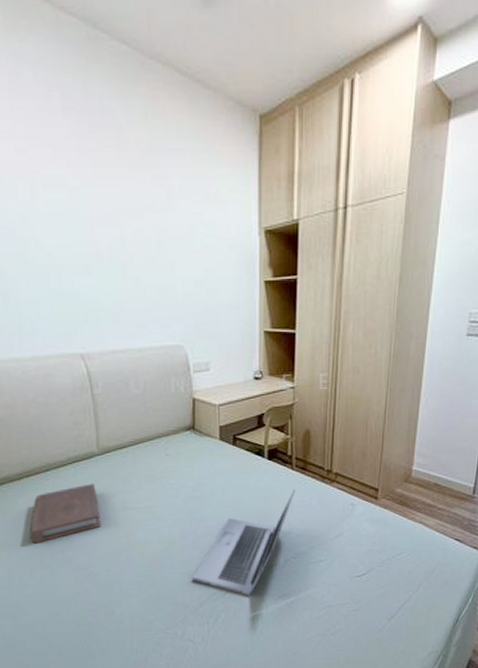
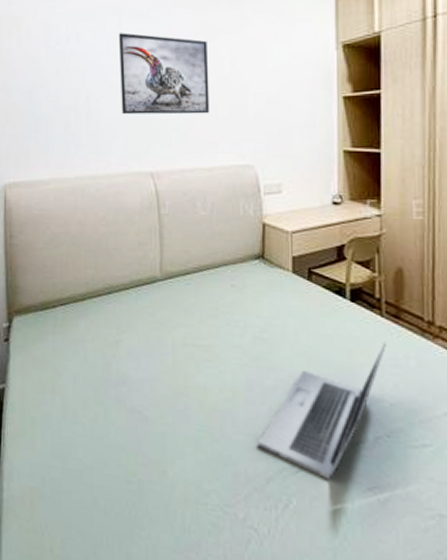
book: present [29,484,101,544] -> none [86,312,159,374]
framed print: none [33,203,138,295] -> present [118,32,209,115]

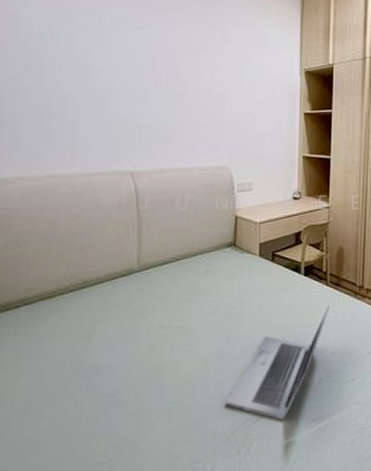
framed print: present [118,32,209,115] -> none [99,37,191,120]

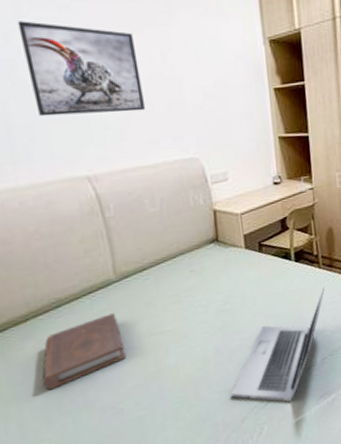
book: none [54,301,134,369] -> present [41,313,126,391]
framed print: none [99,37,191,120] -> present [17,21,145,117]

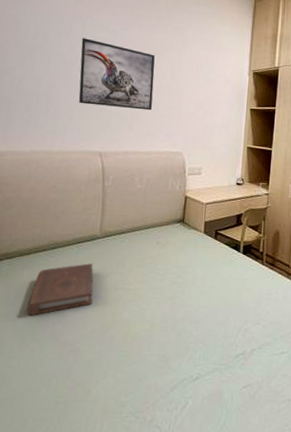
laptop: present [231,286,325,402] -> none [167,282,264,384]

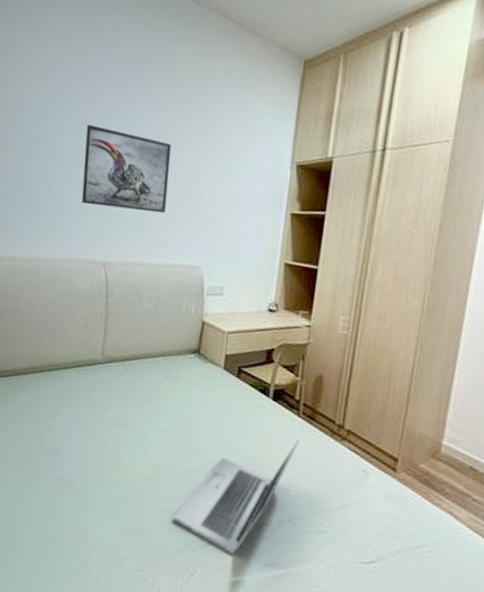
book: present [26,263,94,316] -> none [21,391,93,443]
laptop: none [167,282,264,384] -> present [173,438,299,555]

